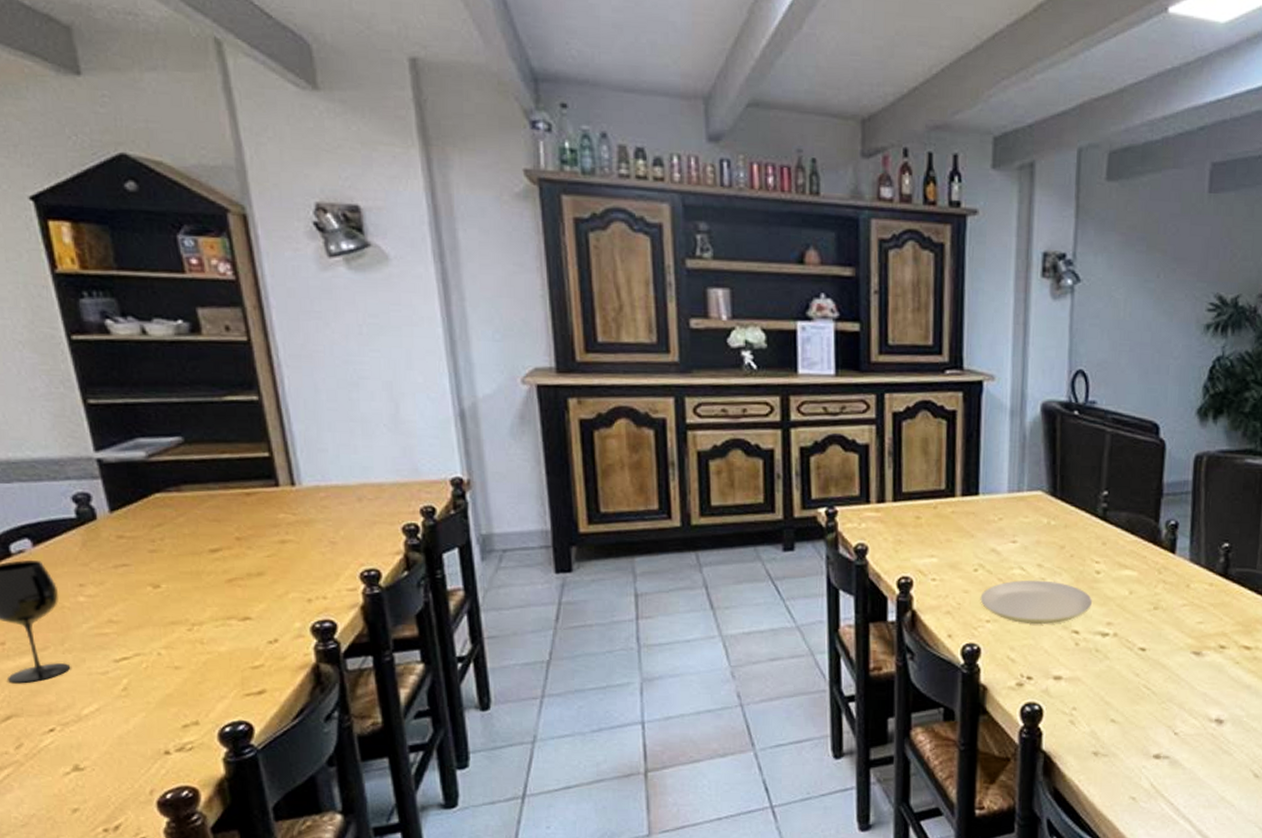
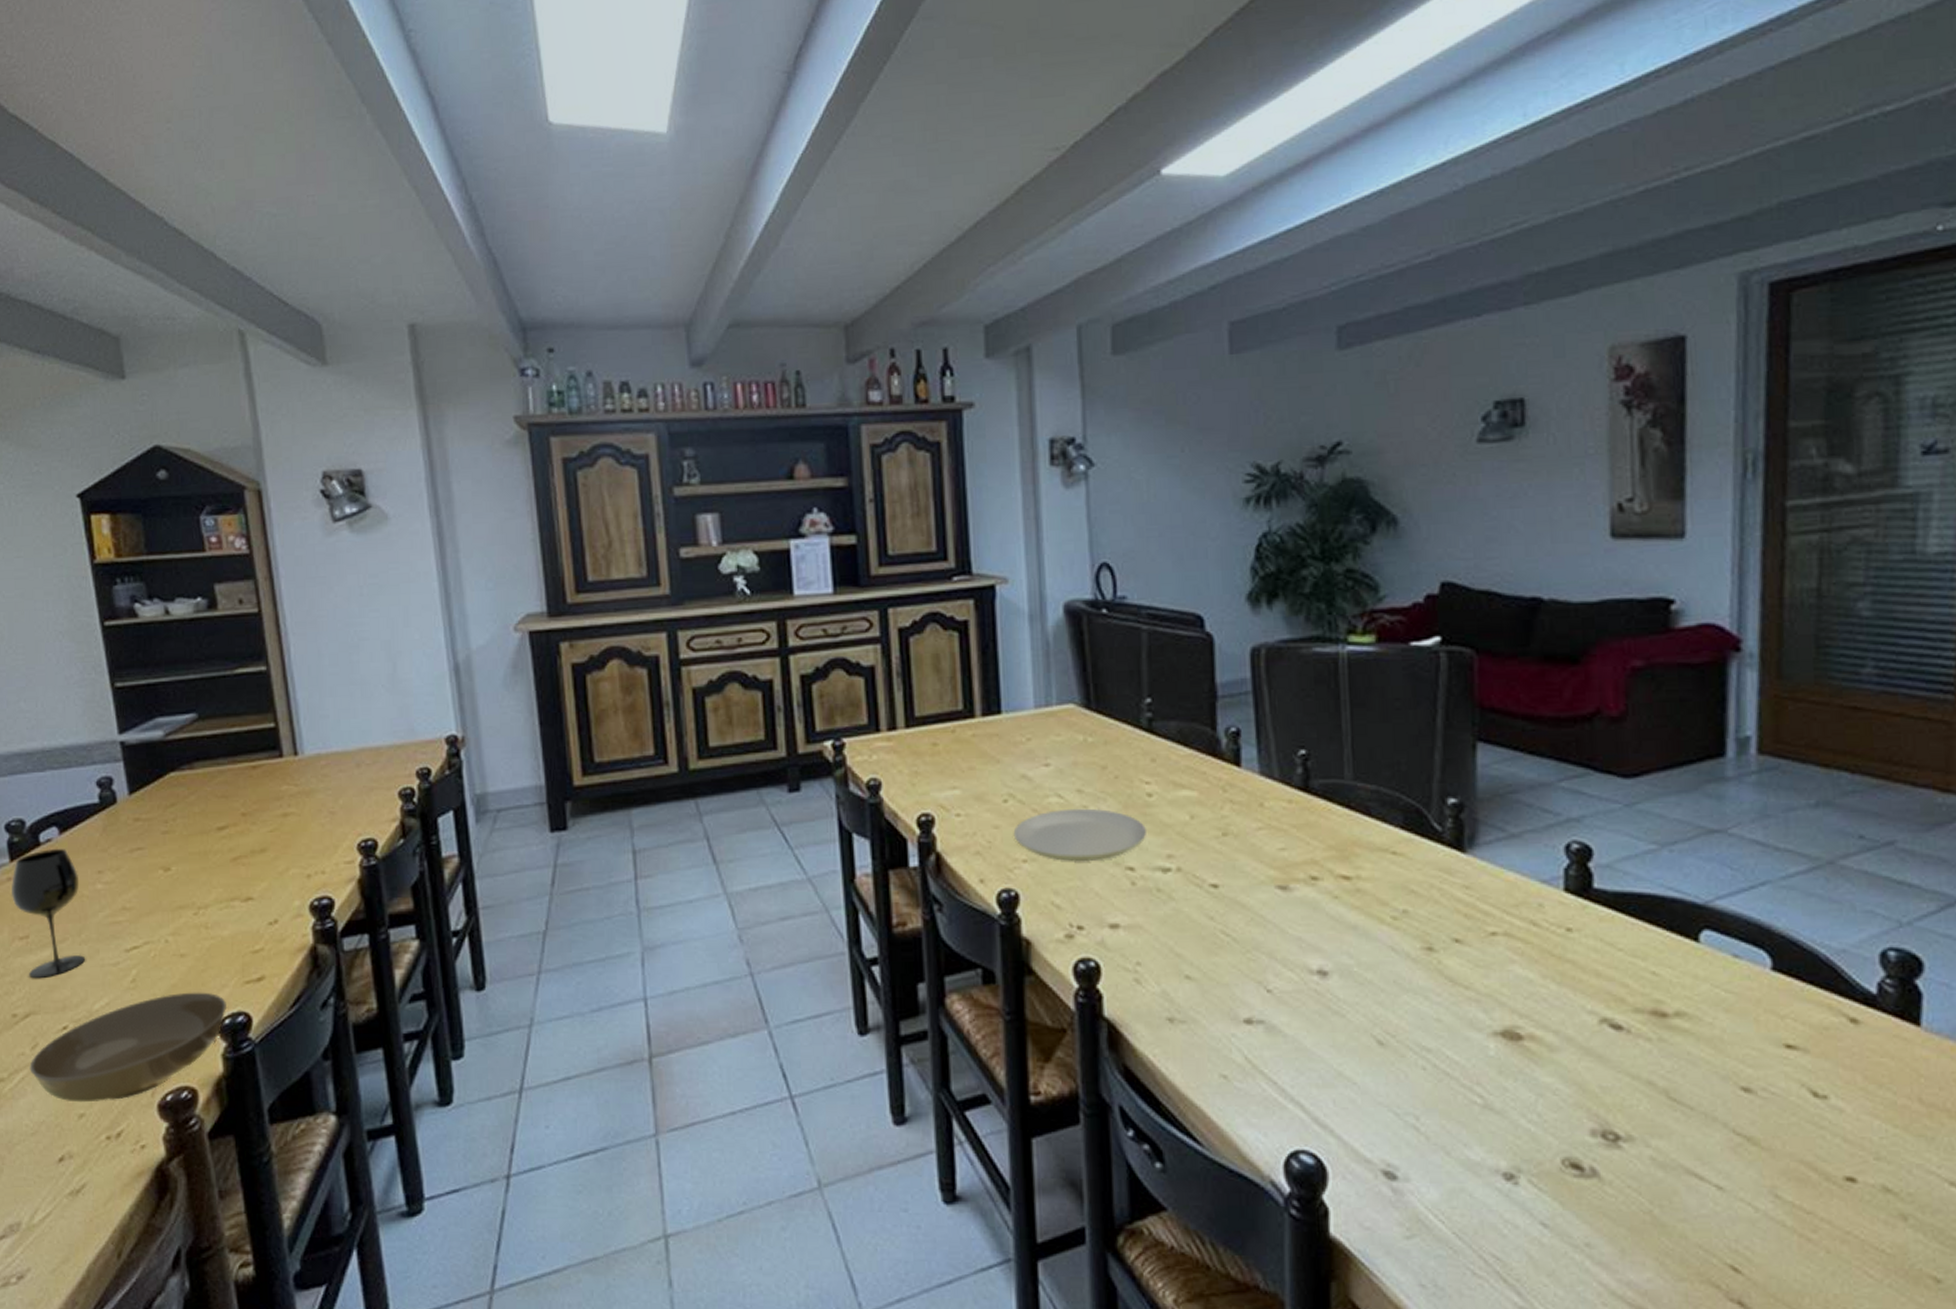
bowl: none [14,701,226,799] -> present [29,992,226,1103]

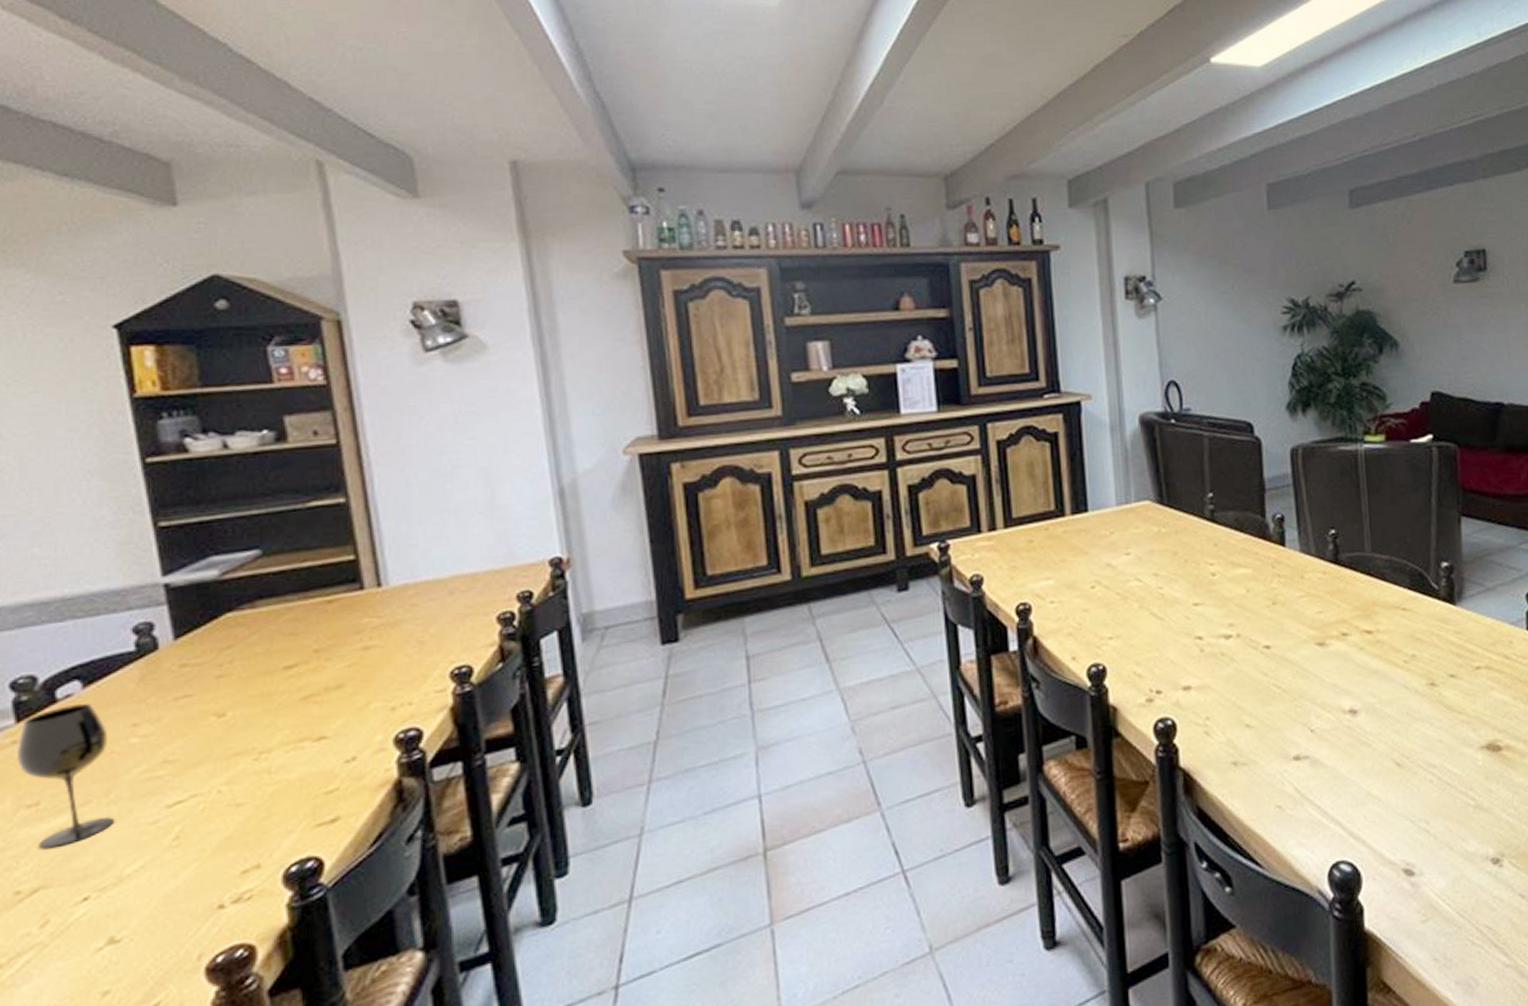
bowl: present [29,992,226,1103] -> none [37,840,293,980]
plate: present [1013,808,1146,862] -> none [1100,589,1211,636]

